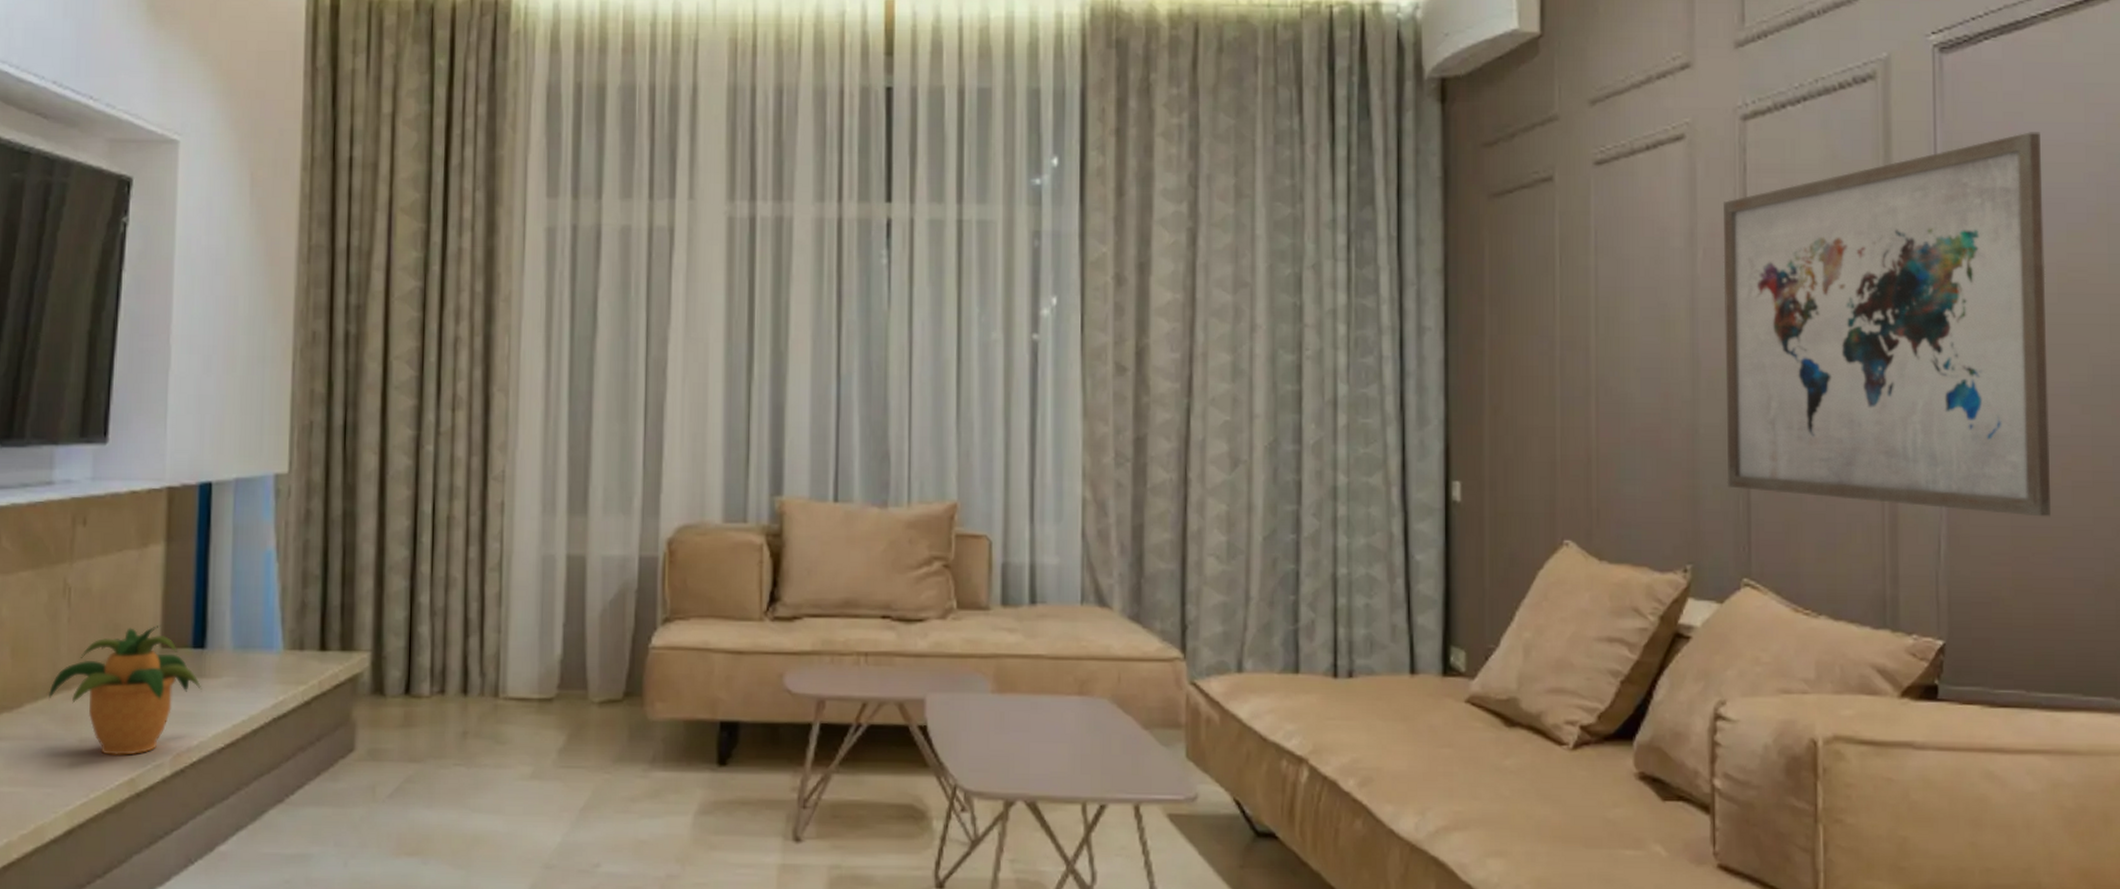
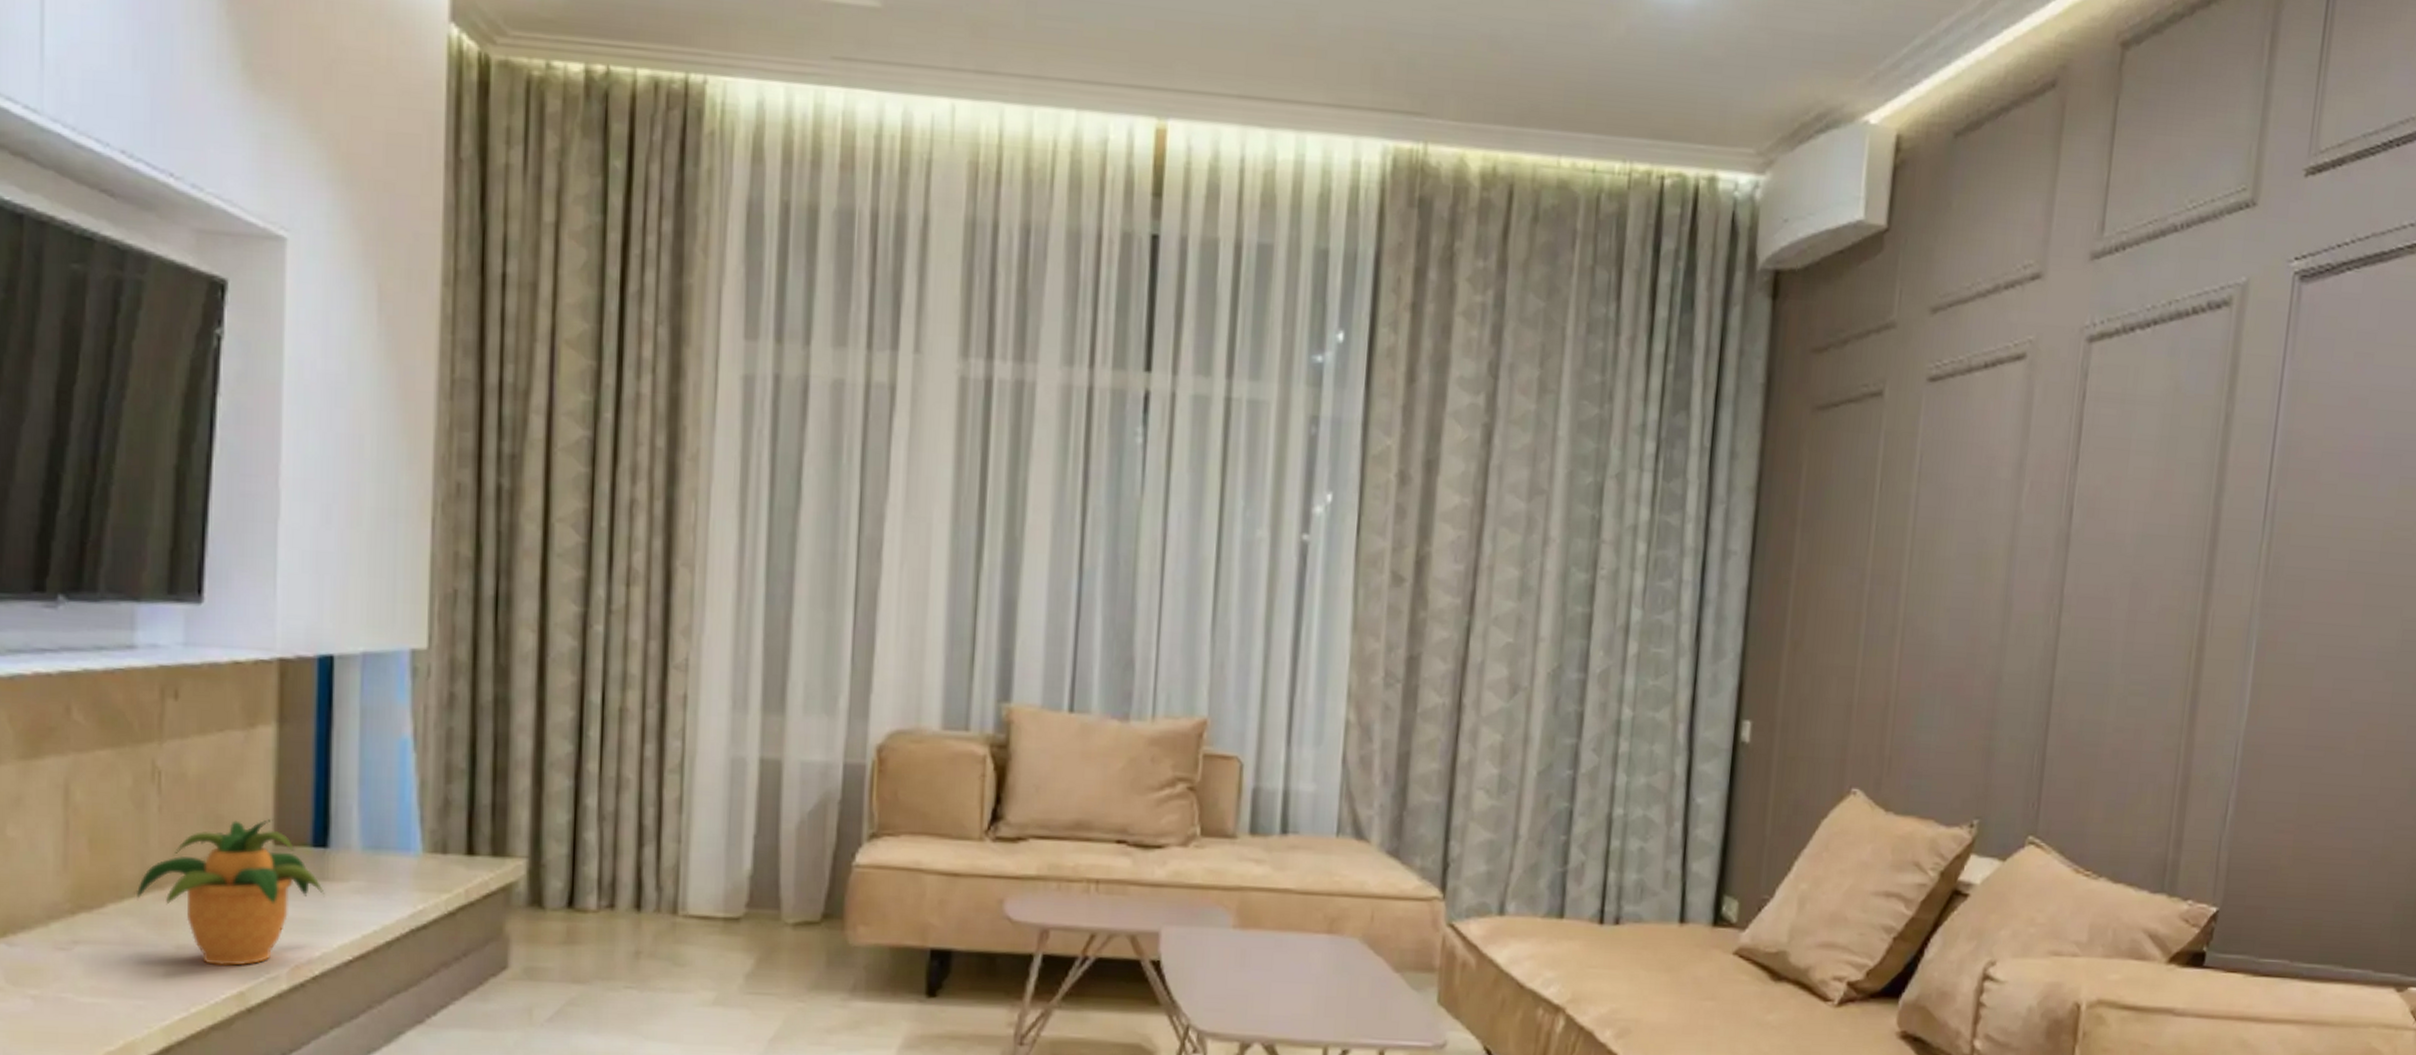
wall art: present [1723,132,2052,517] -> none [2024,375,2388,786]

